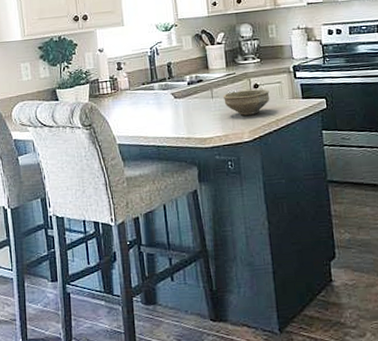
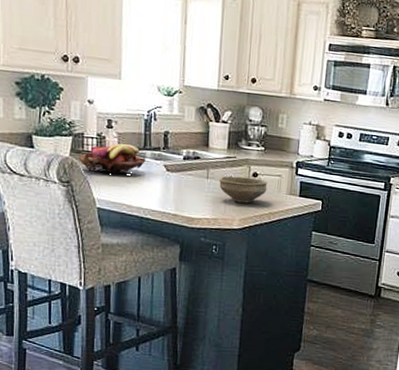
fruit basket: none [97,81,155,112] -> present [79,143,146,174]

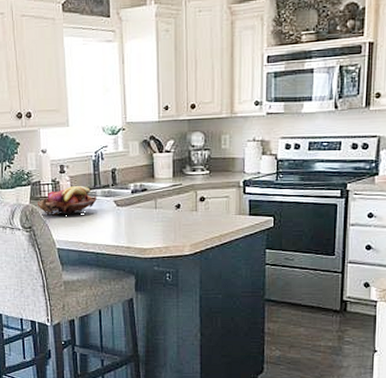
bowl: present [218,176,268,204] -> none [166,202,215,228]

